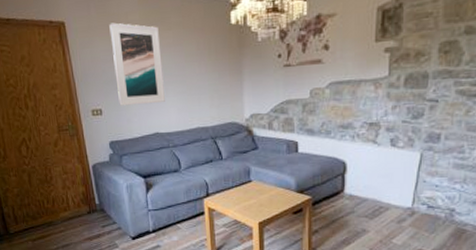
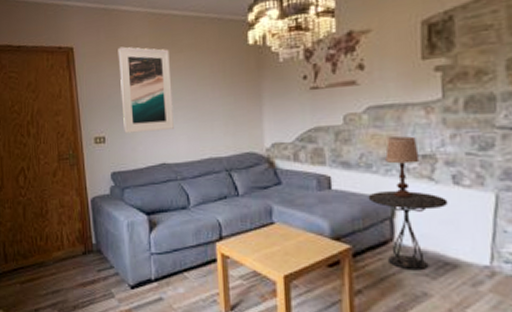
side table: none [326,152,386,214] -> present [368,191,449,271]
table lamp: none [341,107,368,158] -> present [385,136,420,198]

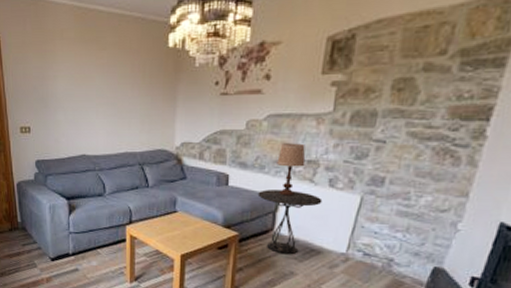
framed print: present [118,46,174,133] -> none [44,39,94,125]

